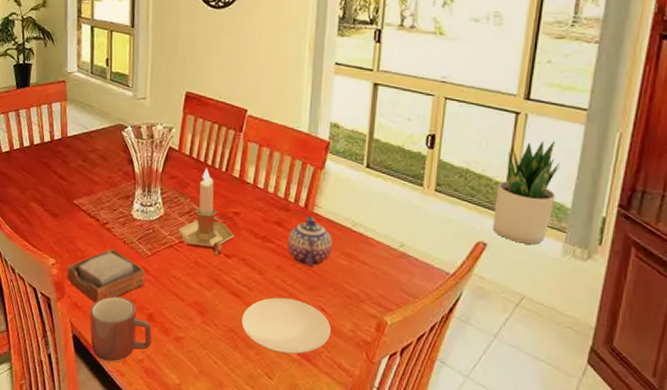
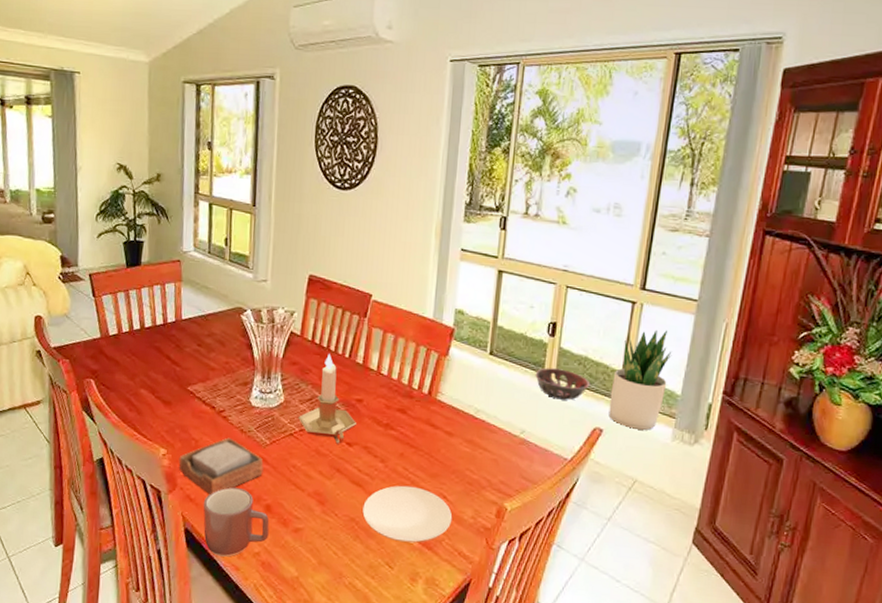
teapot: present [286,216,333,268] -> none [409,403,456,456]
decorative bowl: none [414,180,473,214] -> present [535,367,591,400]

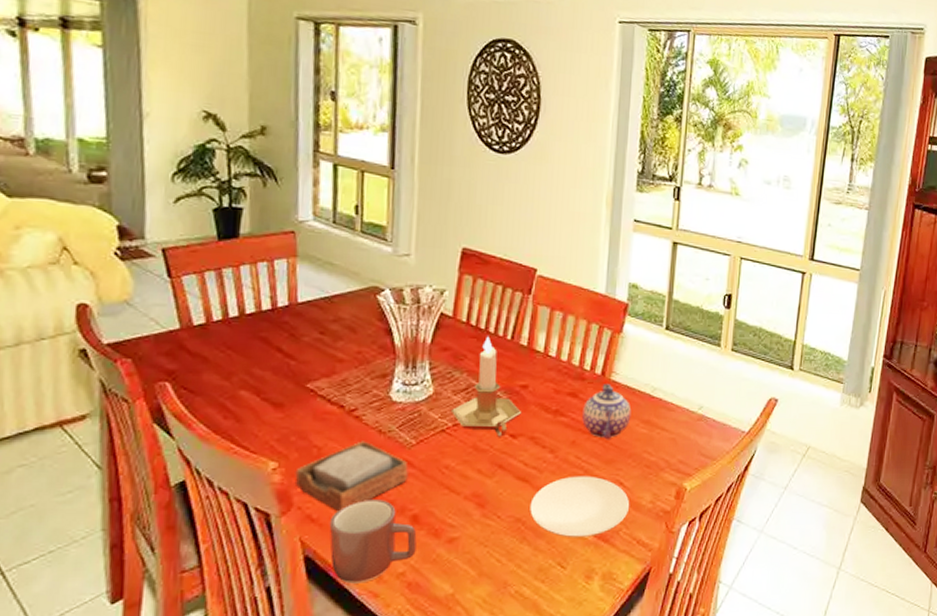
teapot: none [409,403,456,456] -> present [581,384,632,440]
decorative bowl: present [535,367,591,400] -> none [712,340,765,372]
planter: present [608,329,672,430] -> none [783,298,839,397]

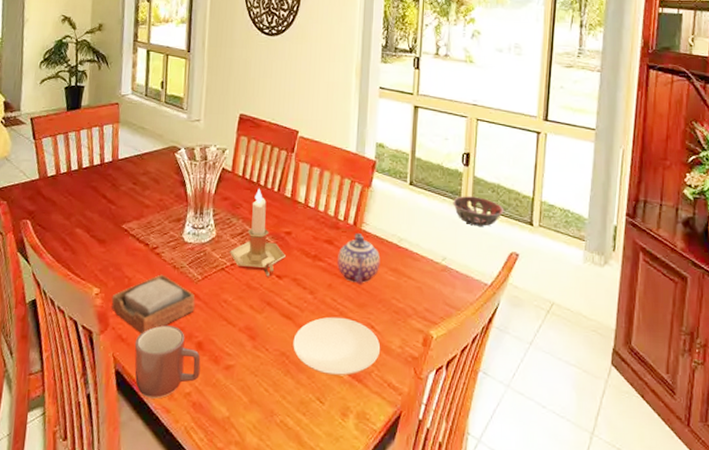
decorative bowl: none [712,340,765,372] -> present [453,196,504,227]

